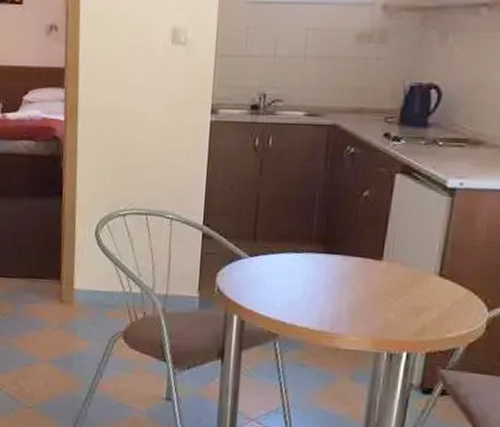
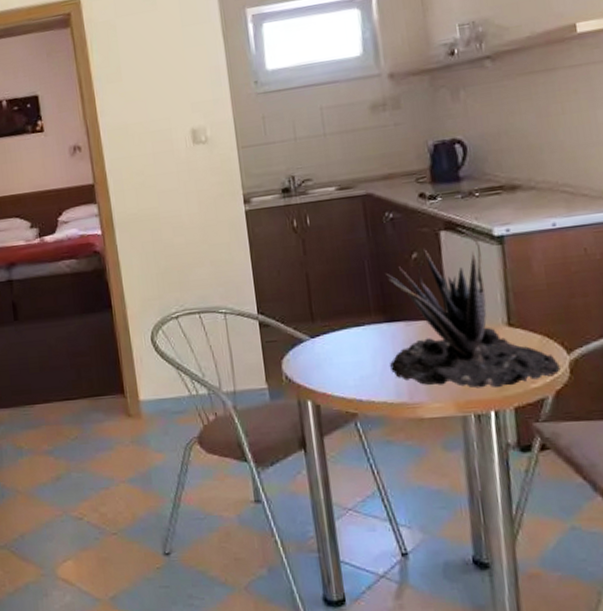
plant: none [319,176,478,332] -> present [384,230,561,389]

